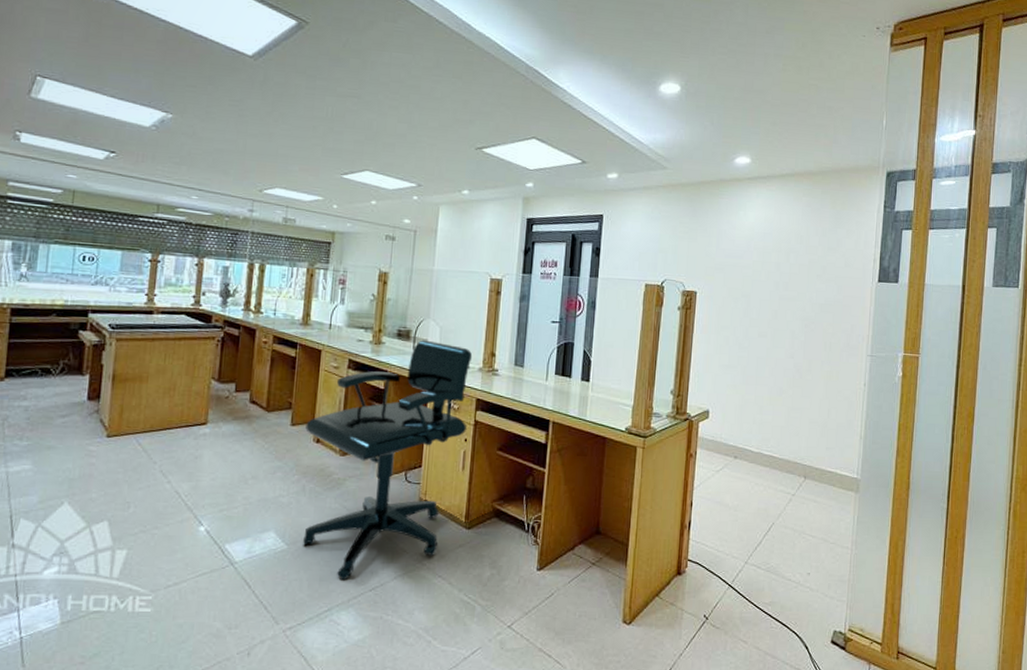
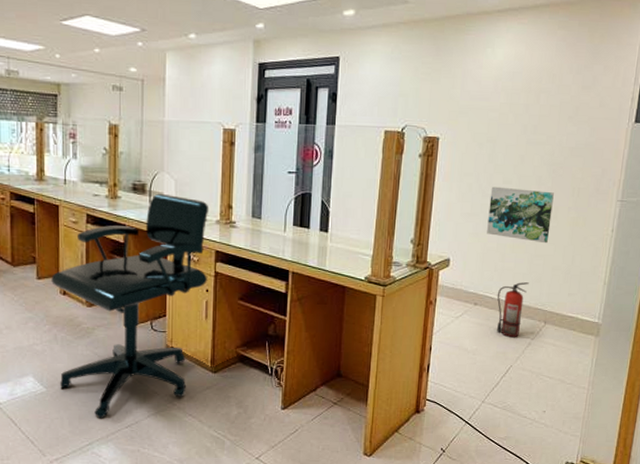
wall art: none [744,339,807,397] -> present [487,186,554,244]
fire extinguisher: none [756,435,787,494] -> present [497,282,529,338]

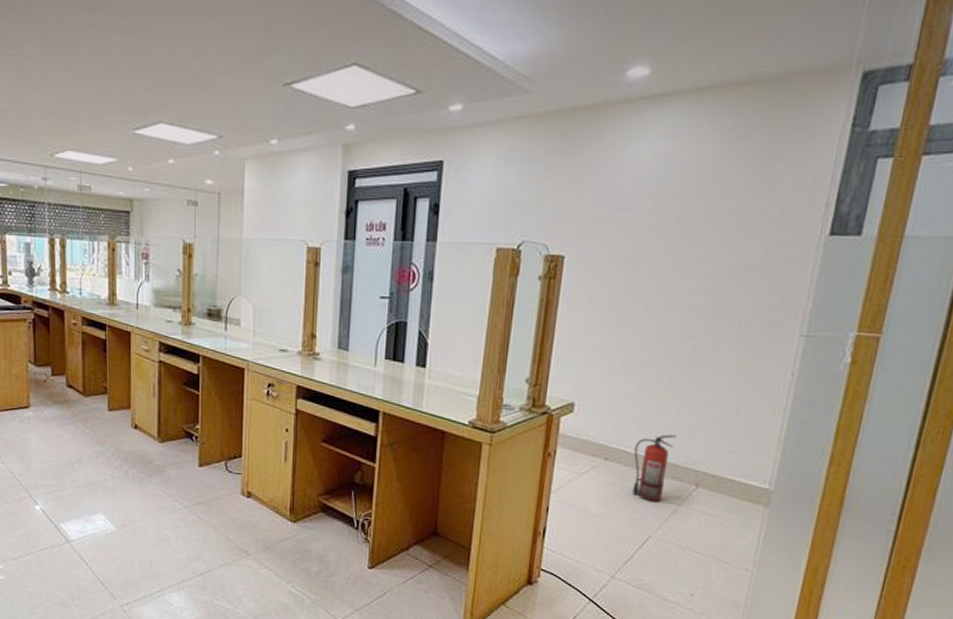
office chair: present [51,193,209,419] -> none [123,320,291,565]
wall art: present [487,186,554,244] -> none [623,316,714,388]

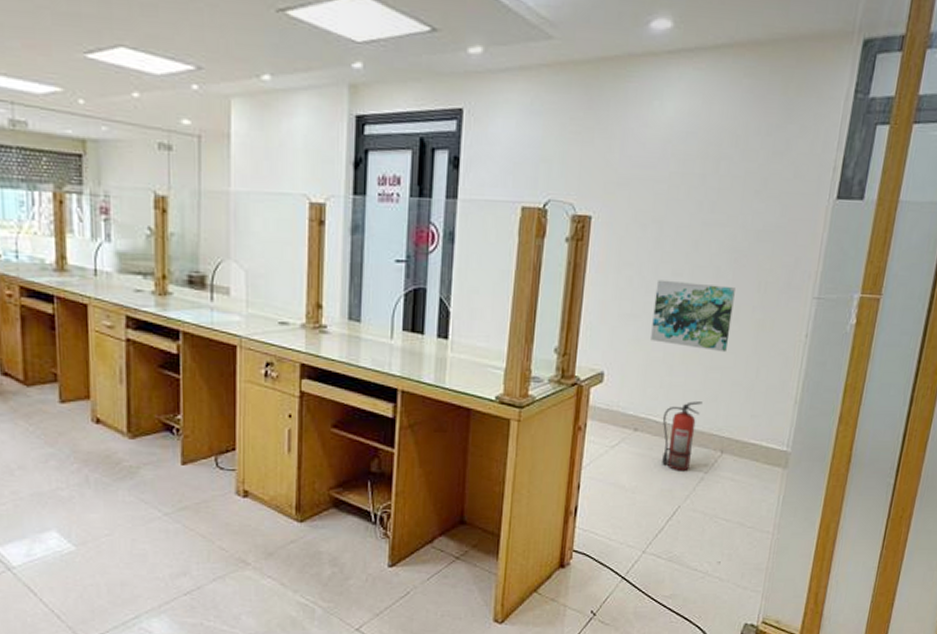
wall art: none [623,316,714,388] -> present [651,280,735,353]

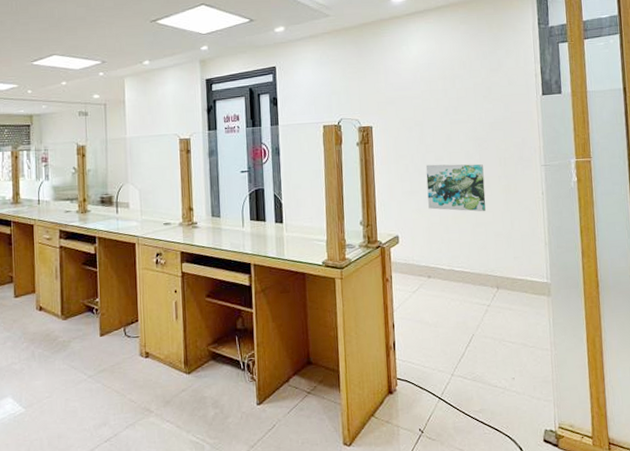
fire extinguisher: present [662,401,703,472] -> none [447,251,476,307]

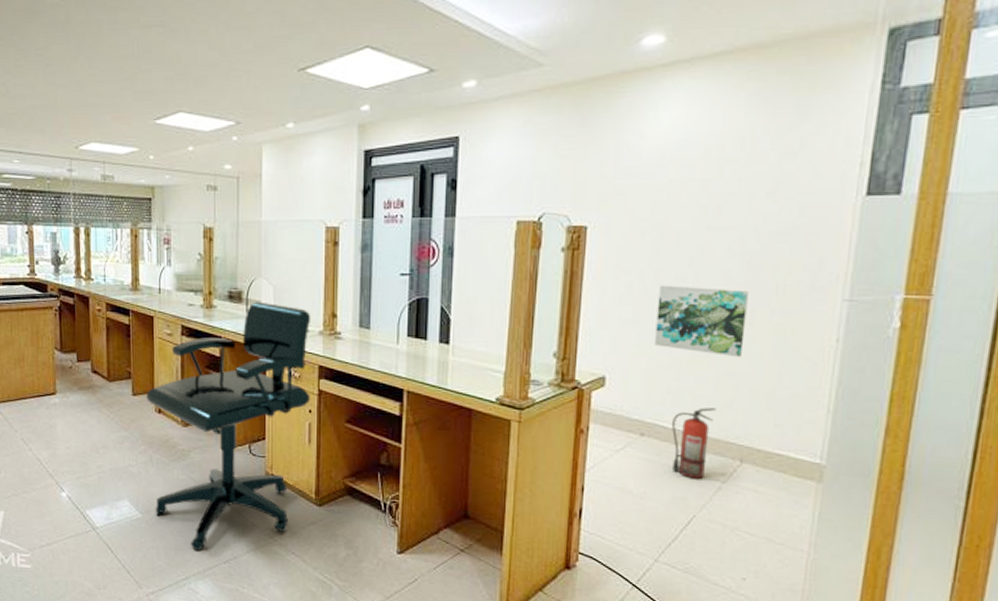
office chair: none [28,203,175,436] -> present [146,301,311,551]
fire extinguisher: none [447,251,476,307] -> present [671,408,716,480]

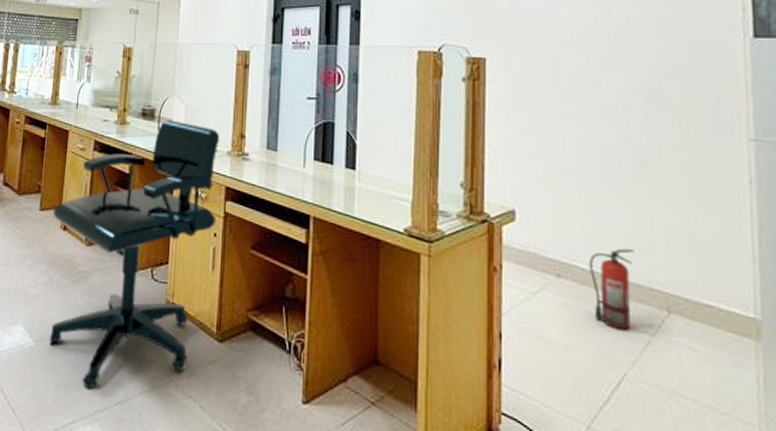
wall art: present [655,285,748,358] -> none [561,118,654,196]

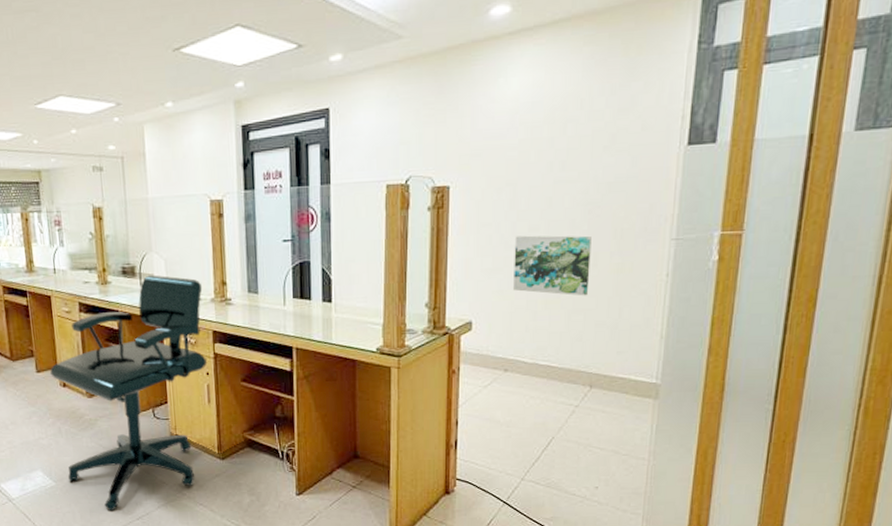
wall art: none [561,118,654,196] -> present [513,235,592,296]
fire extinguisher: present [588,248,634,331] -> none [530,342,568,406]

